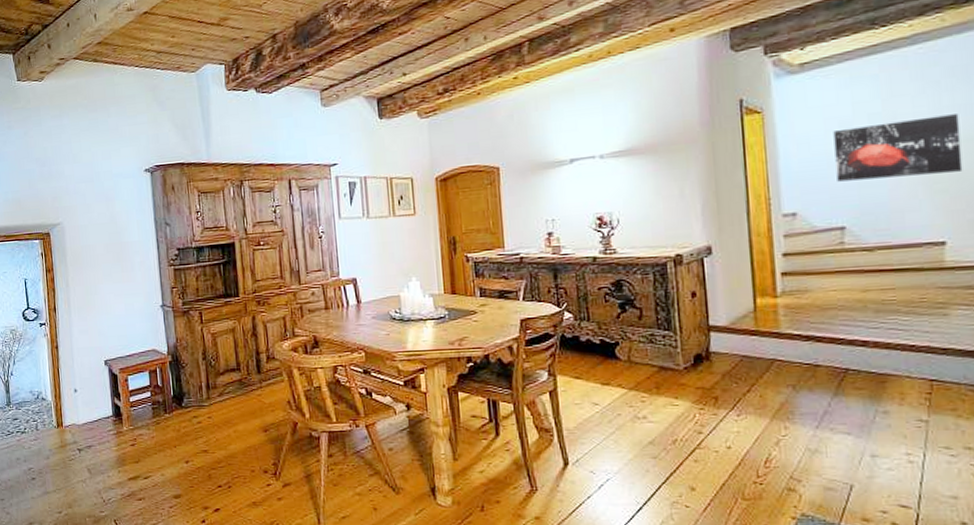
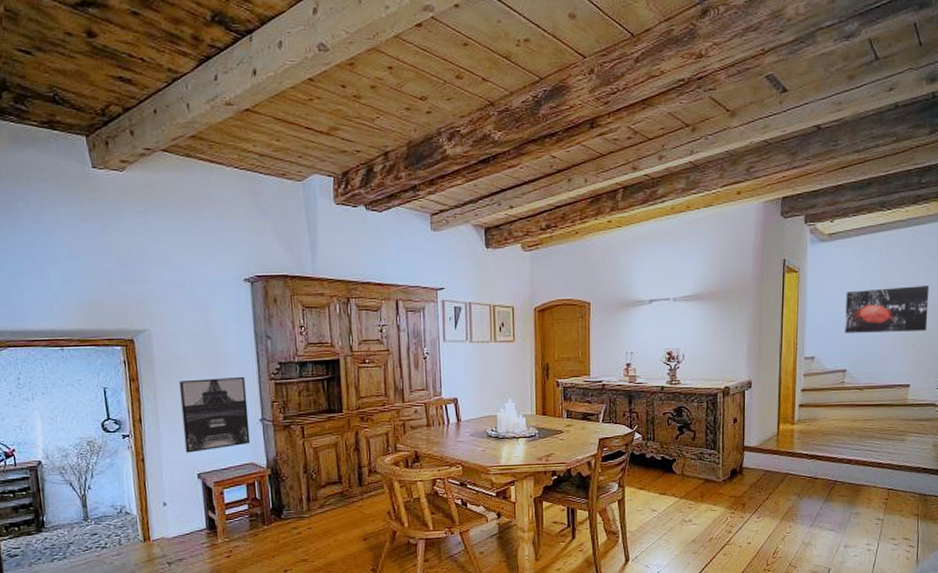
wall art: none [88,263,152,340] -> present [179,376,251,453]

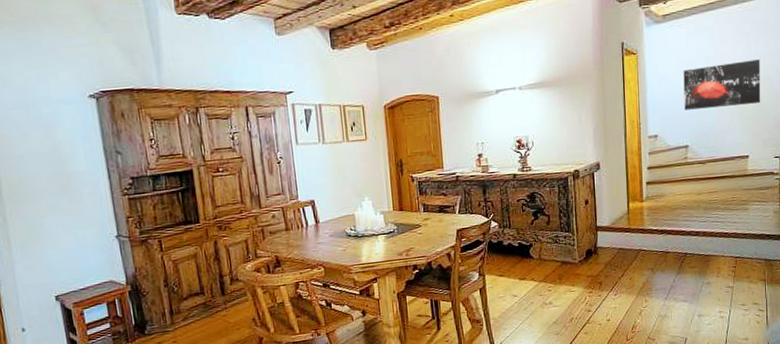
wall art: present [179,376,251,453] -> none [29,194,108,276]

